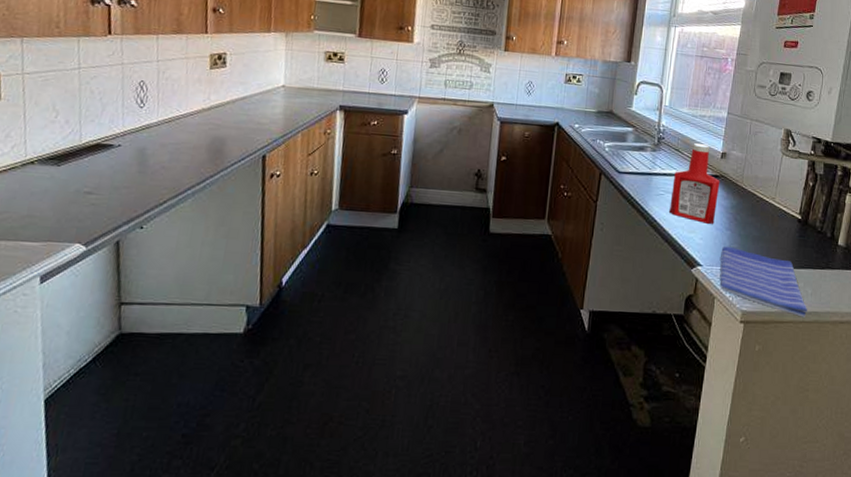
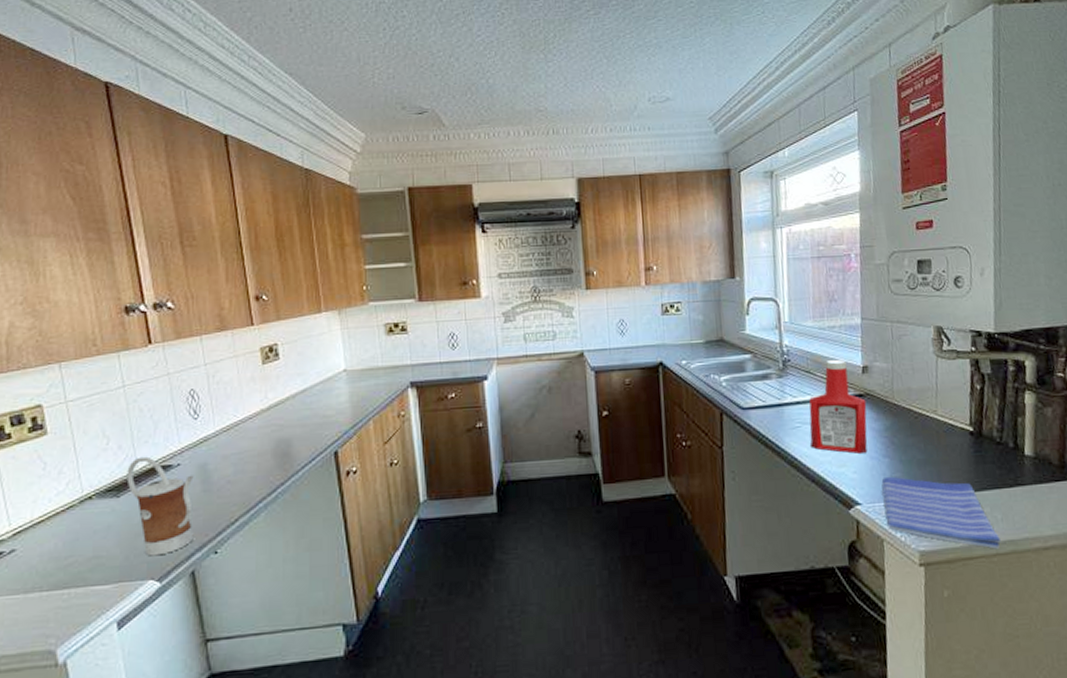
kettle: none [68,133,132,223] -> present [126,456,194,557]

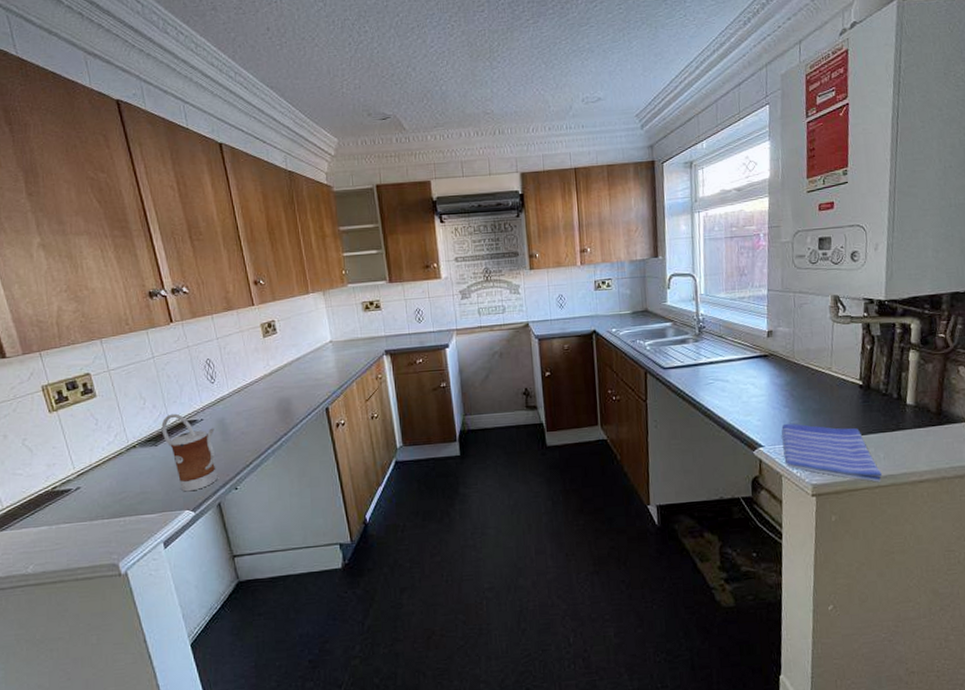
ketchup bottle: present [809,359,868,454] -> none [721,325,771,405]

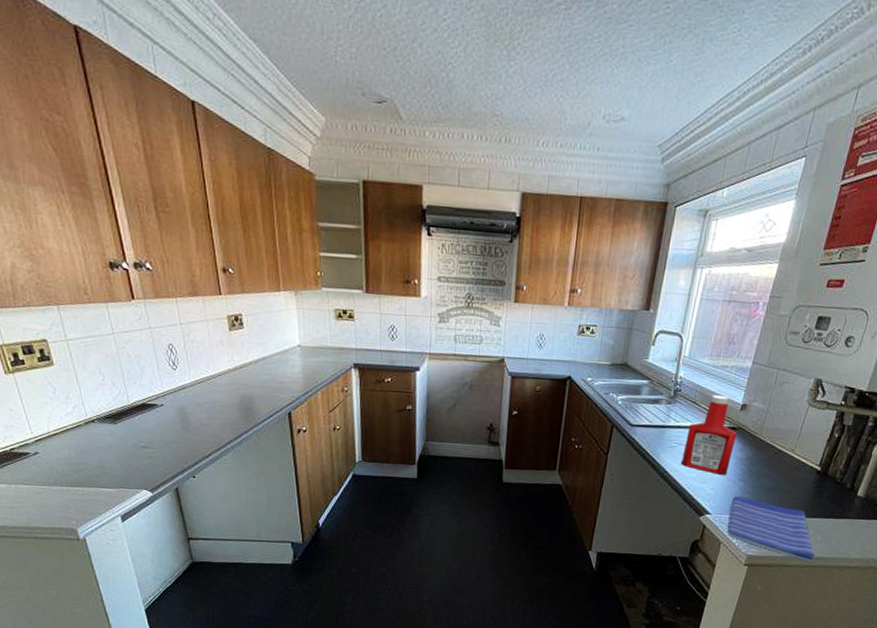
kettle: present [161,413,218,492] -> none [121,394,176,473]
ketchup bottle: none [721,325,771,405] -> present [681,394,738,475]

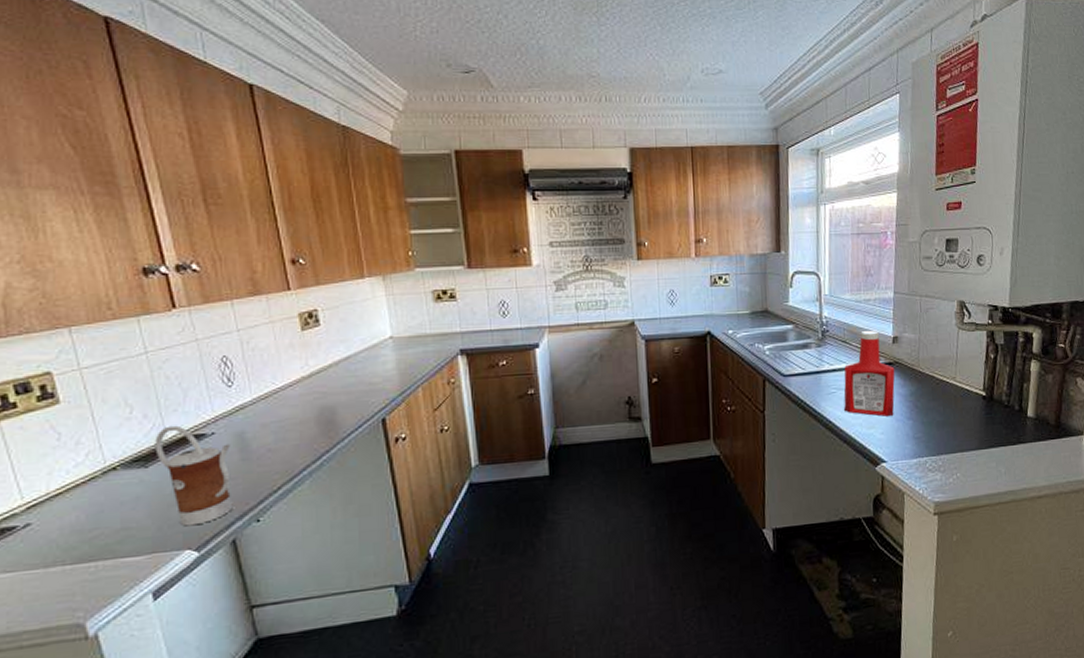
kettle: none [121,394,176,473] -> present [155,425,233,527]
dish towel: present [727,496,815,562] -> none [905,436,1003,499]

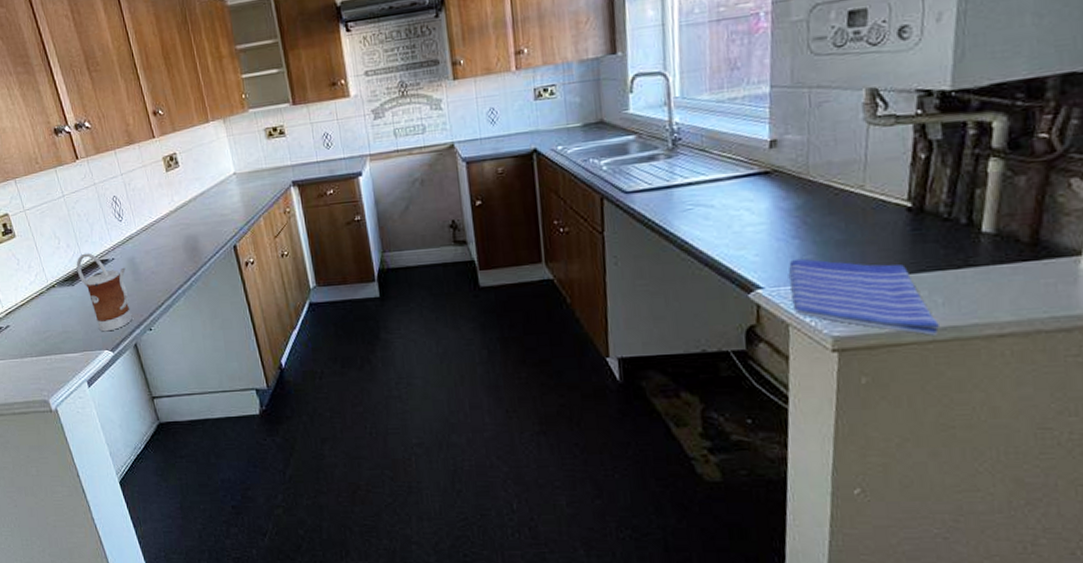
ketchup bottle: present [844,330,895,416] -> none [703,134,774,235]
dish towel: none [905,436,1003,499] -> present [789,258,939,336]

